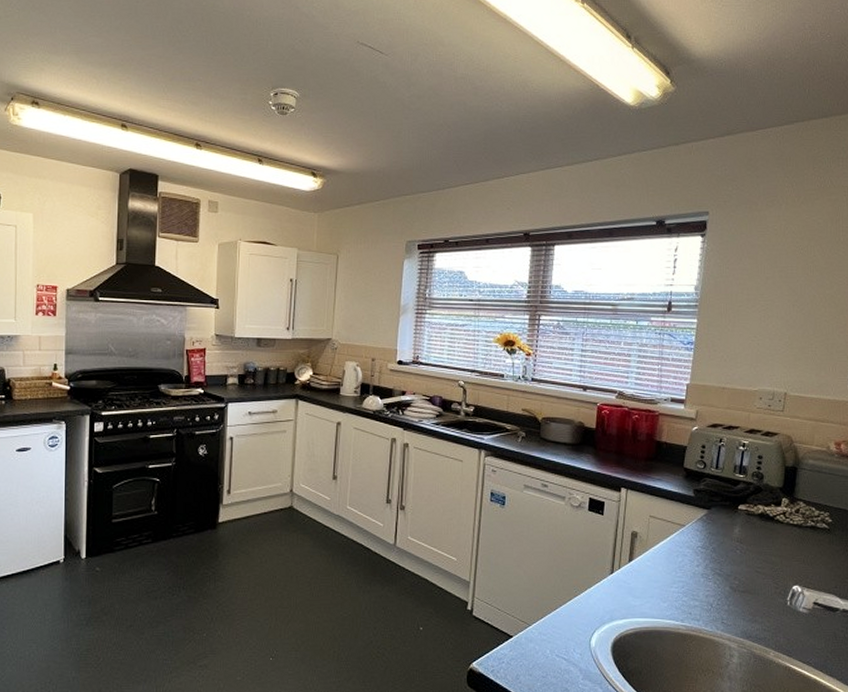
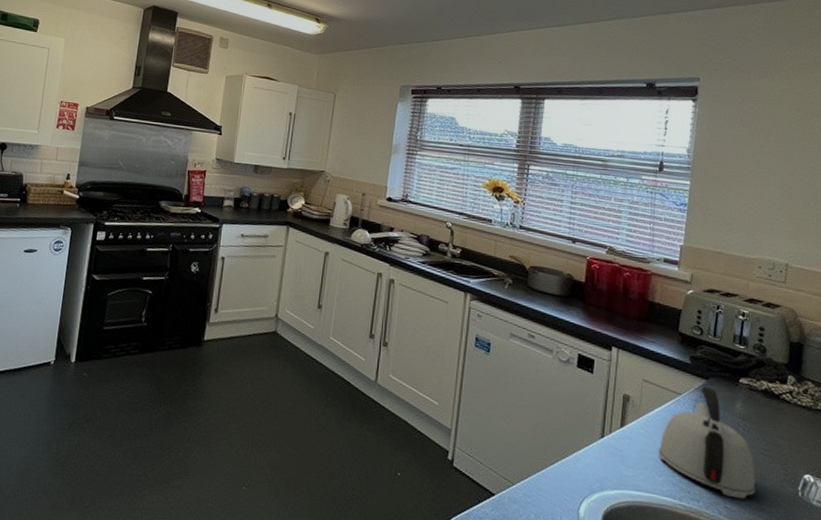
kettle: none [663,516,750,614] -> present [658,386,756,499]

